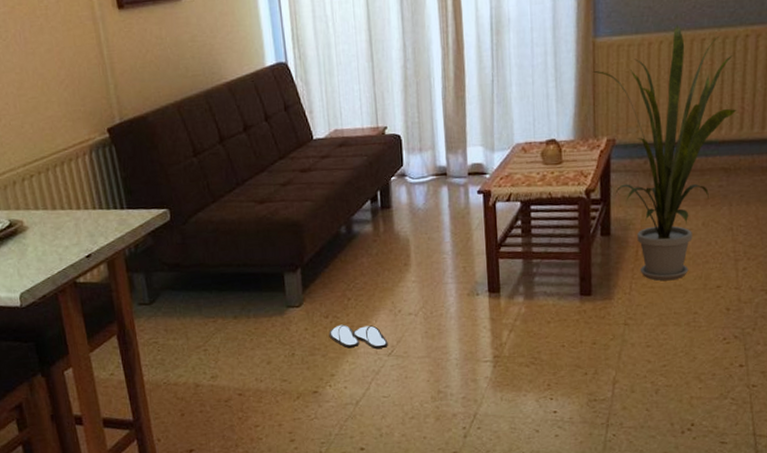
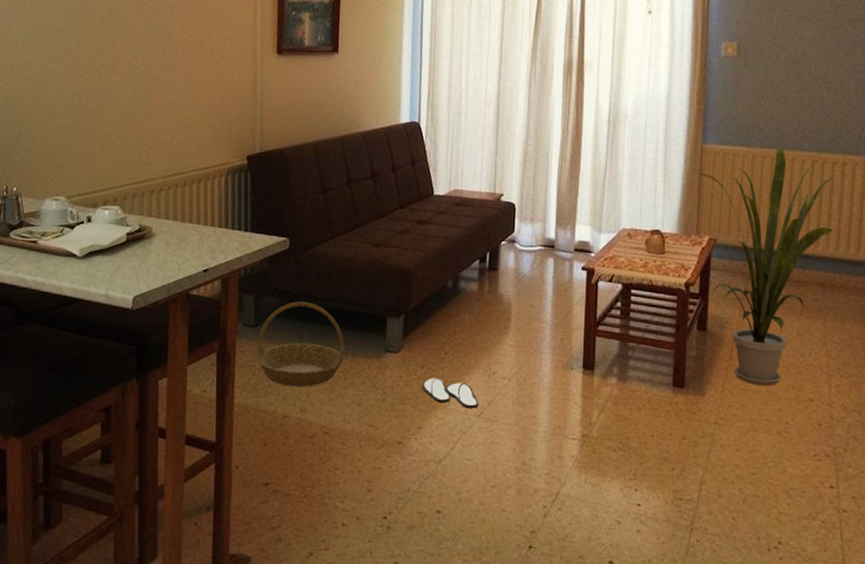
basket: none [155,271,247,357] -> present [256,301,345,387]

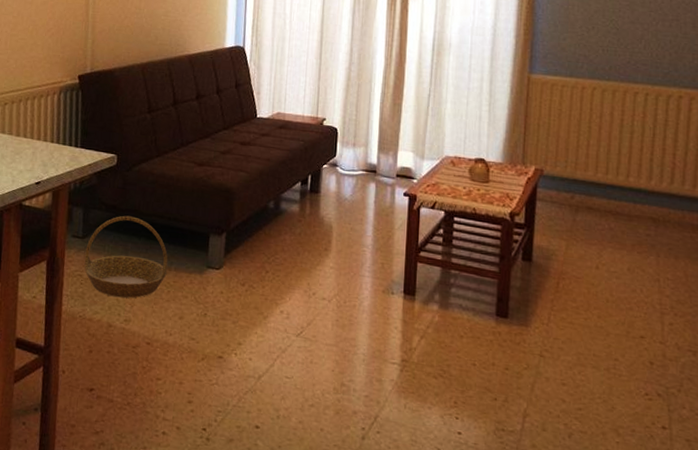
slippers: present [422,377,479,408] -> none [242,295,298,327]
house plant: present [699,143,834,386] -> none [525,75,668,321]

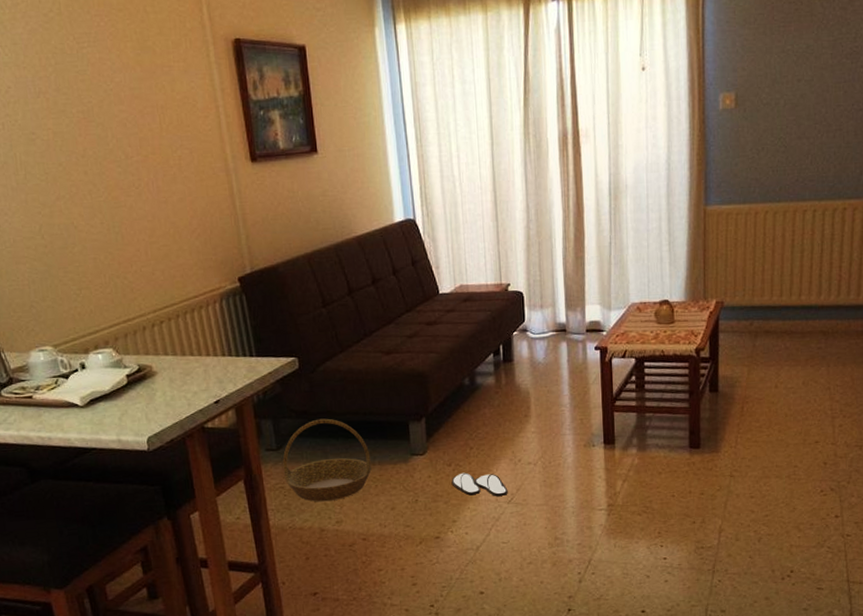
slippers: none [242,295,298,327] -> present [451,472,508,496]

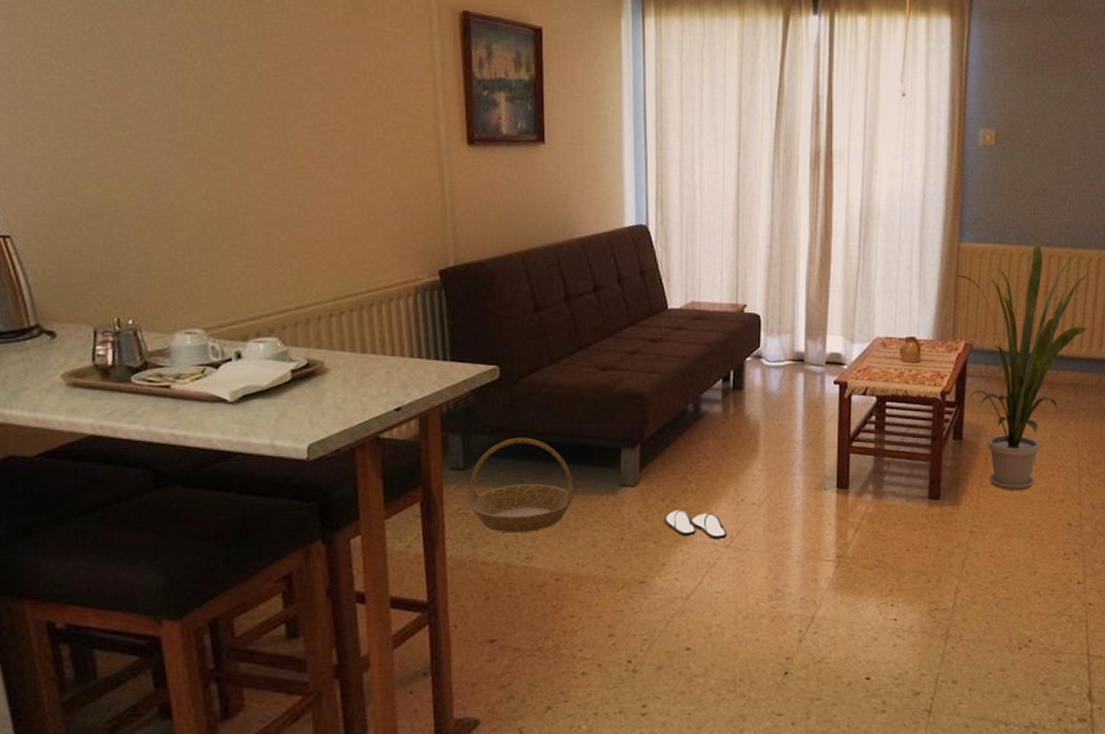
house plant: none [703,196,835,436] -> present [955,240,1088,491]

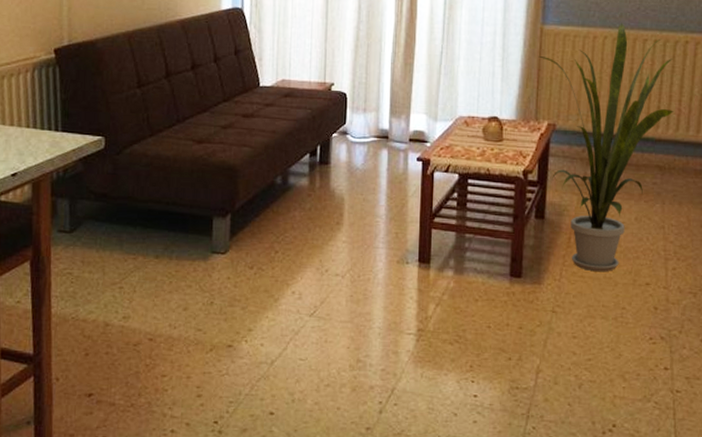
basket: present [469,437,574,533] -> none [73,204,169,294]
slippers: present [664,509,727,539] -> none [251,277,311,307]

